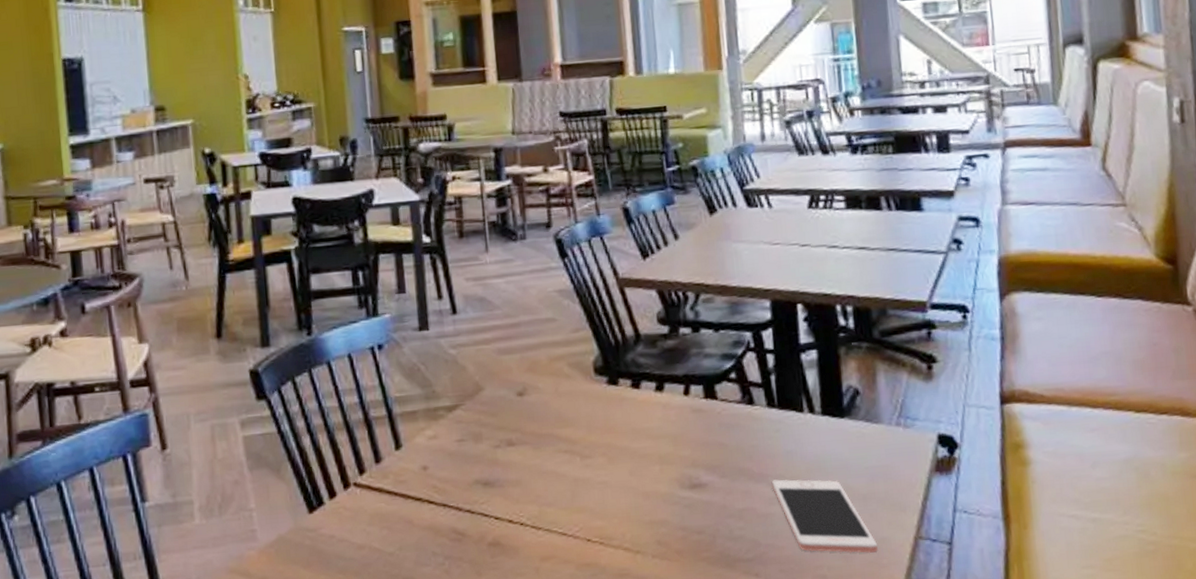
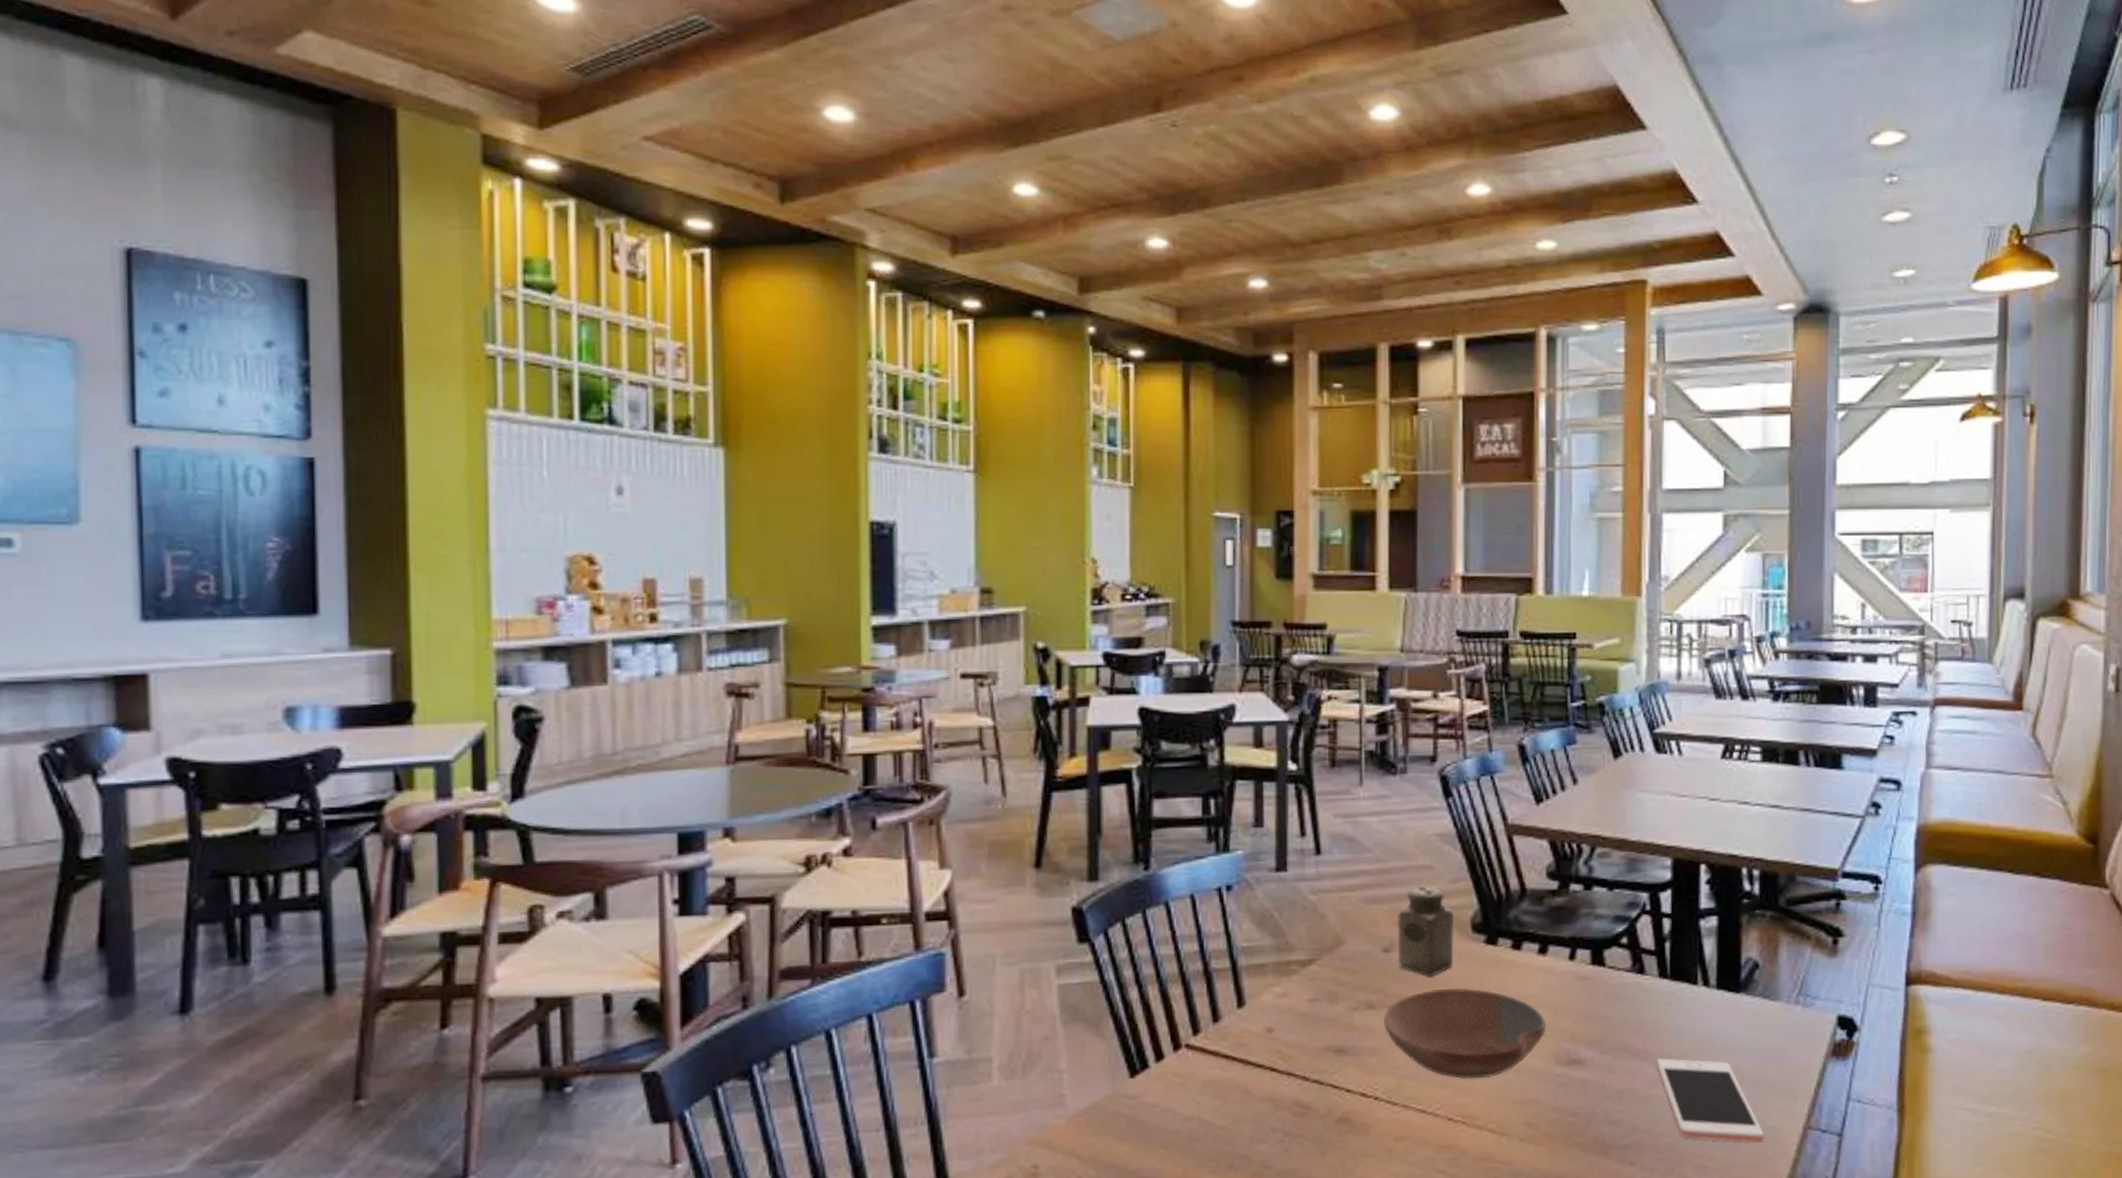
bowl: none [523,424,669,505] -> present [1384,988,1547,1080]
salt shaker: none [528,336,581,415] -> present [1397,886,1455,976]

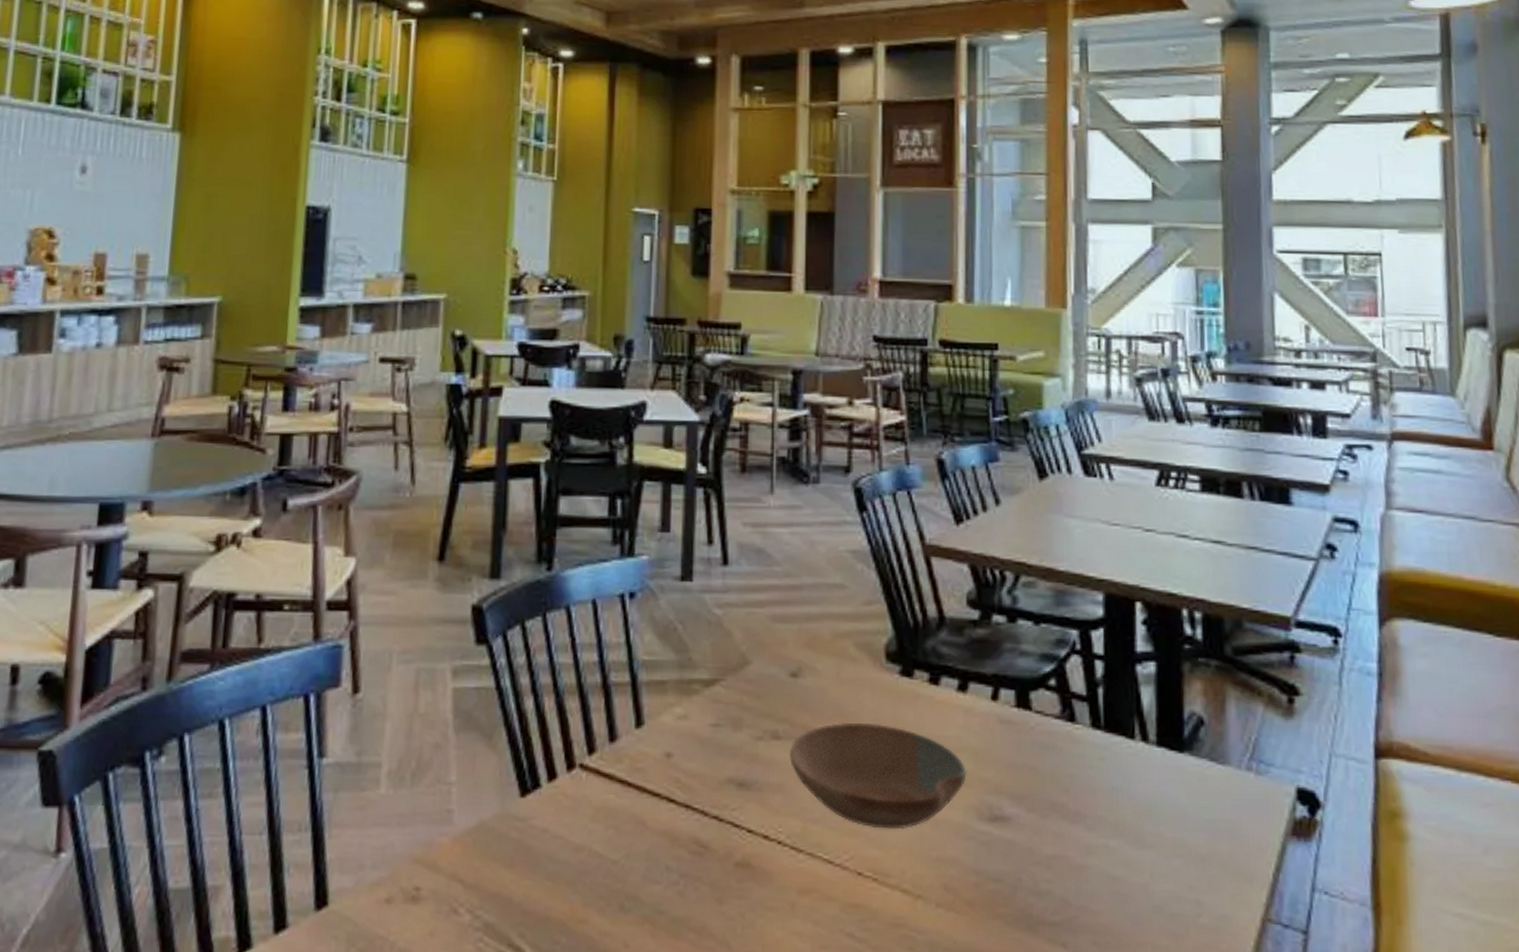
salt shaker: present [1397,886,1455,976] -> none [806,606,868,707]
cell phone: present [1656,1058,1764,1143] -> none [1089,822,1216,933]

